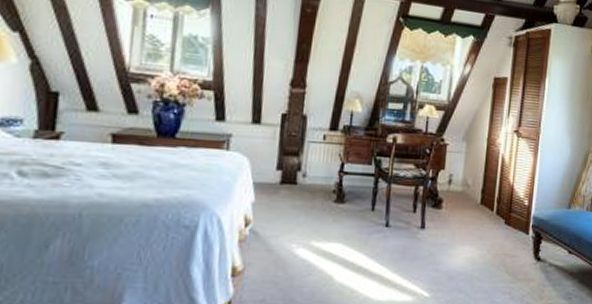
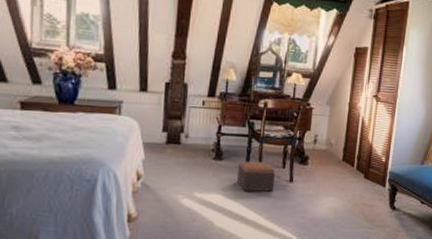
footstool: none [360,204,406,240] -> present [236,161,276,192]

